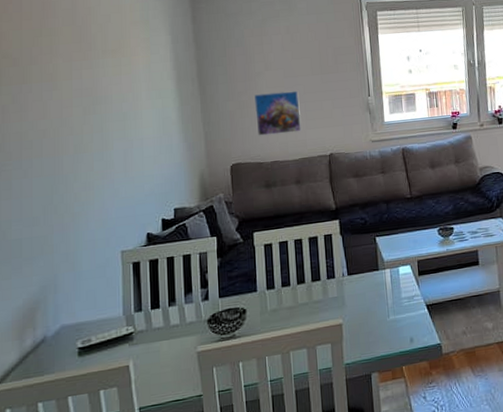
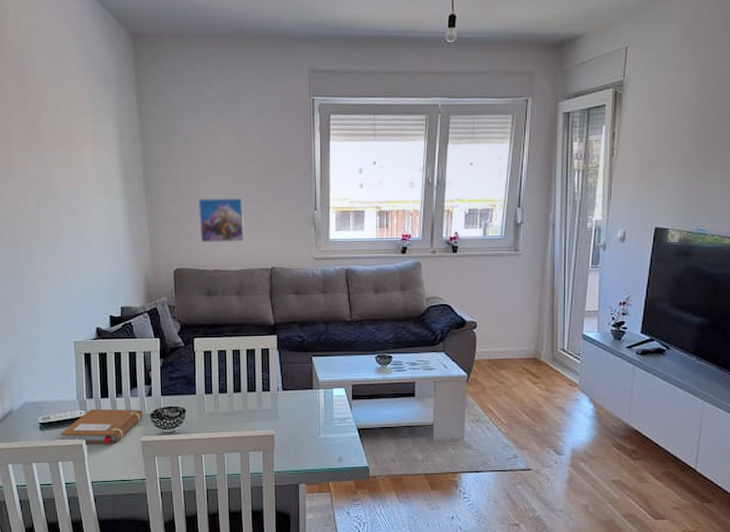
notebook: none [102,316,199,365] -> present [60,409,143,444]

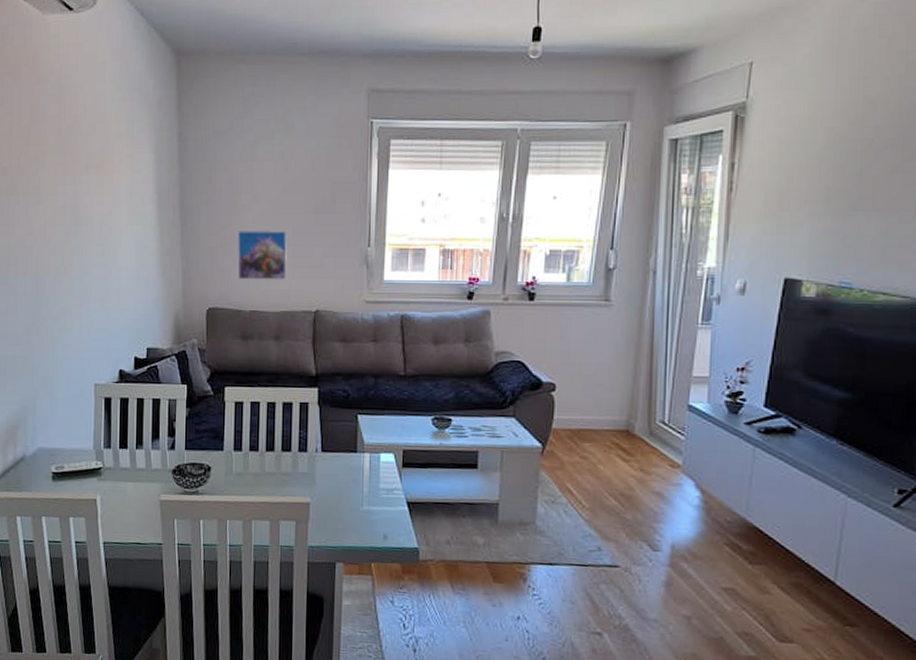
notebook: present [60,409,143,444] -> none [73,460,164,502]

